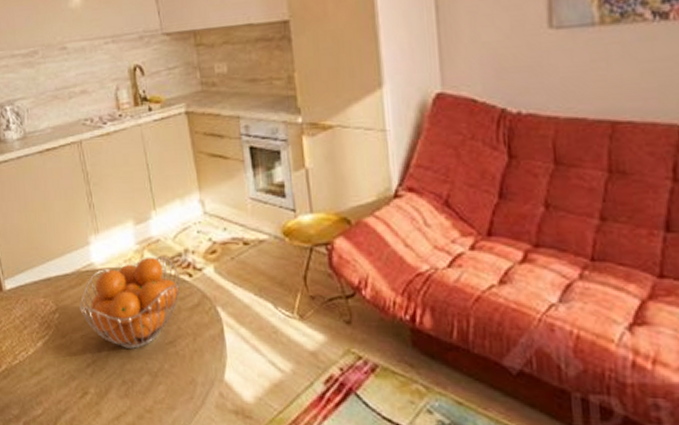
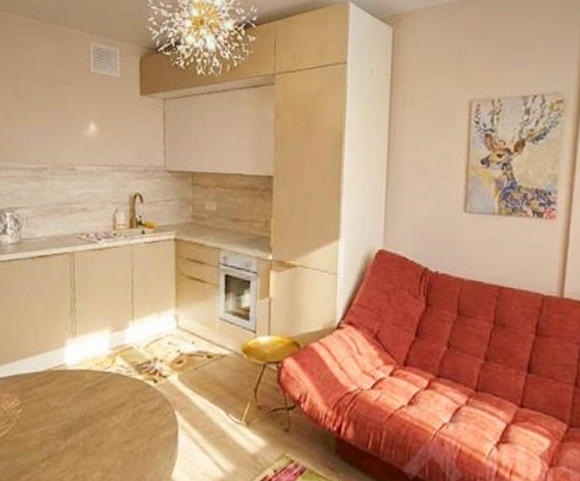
fruit basket: present [79,257,182,349] -> none [44,362,147,446]

